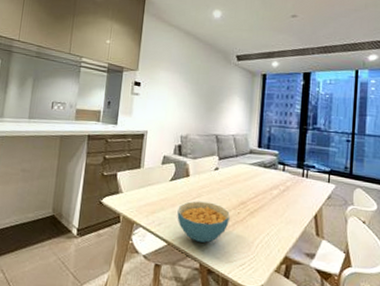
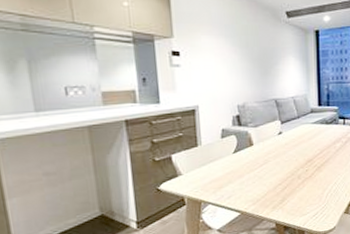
cereal bowl: present [177,201,230,243] -> none [246,166,299,205]

